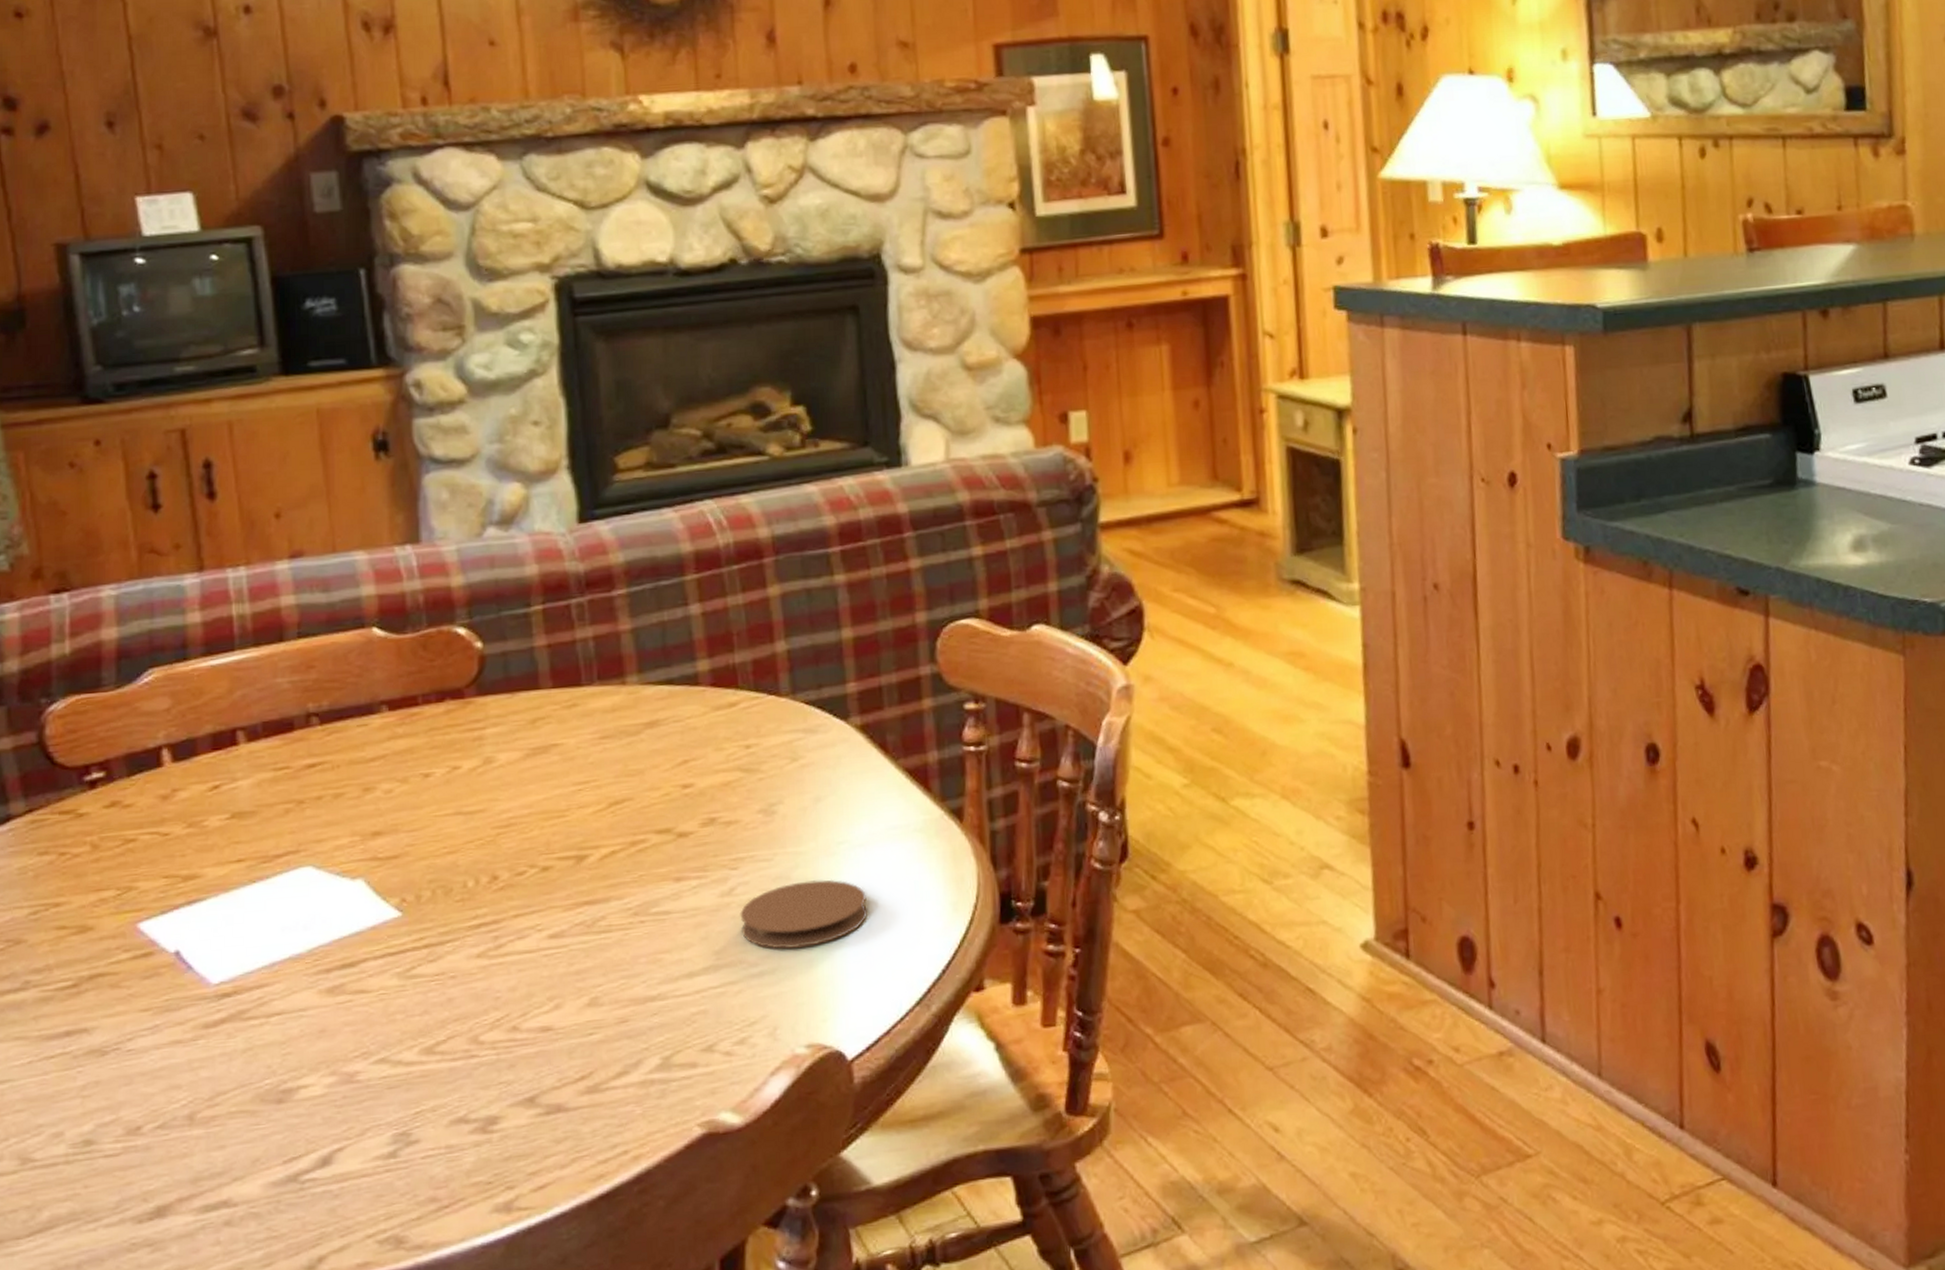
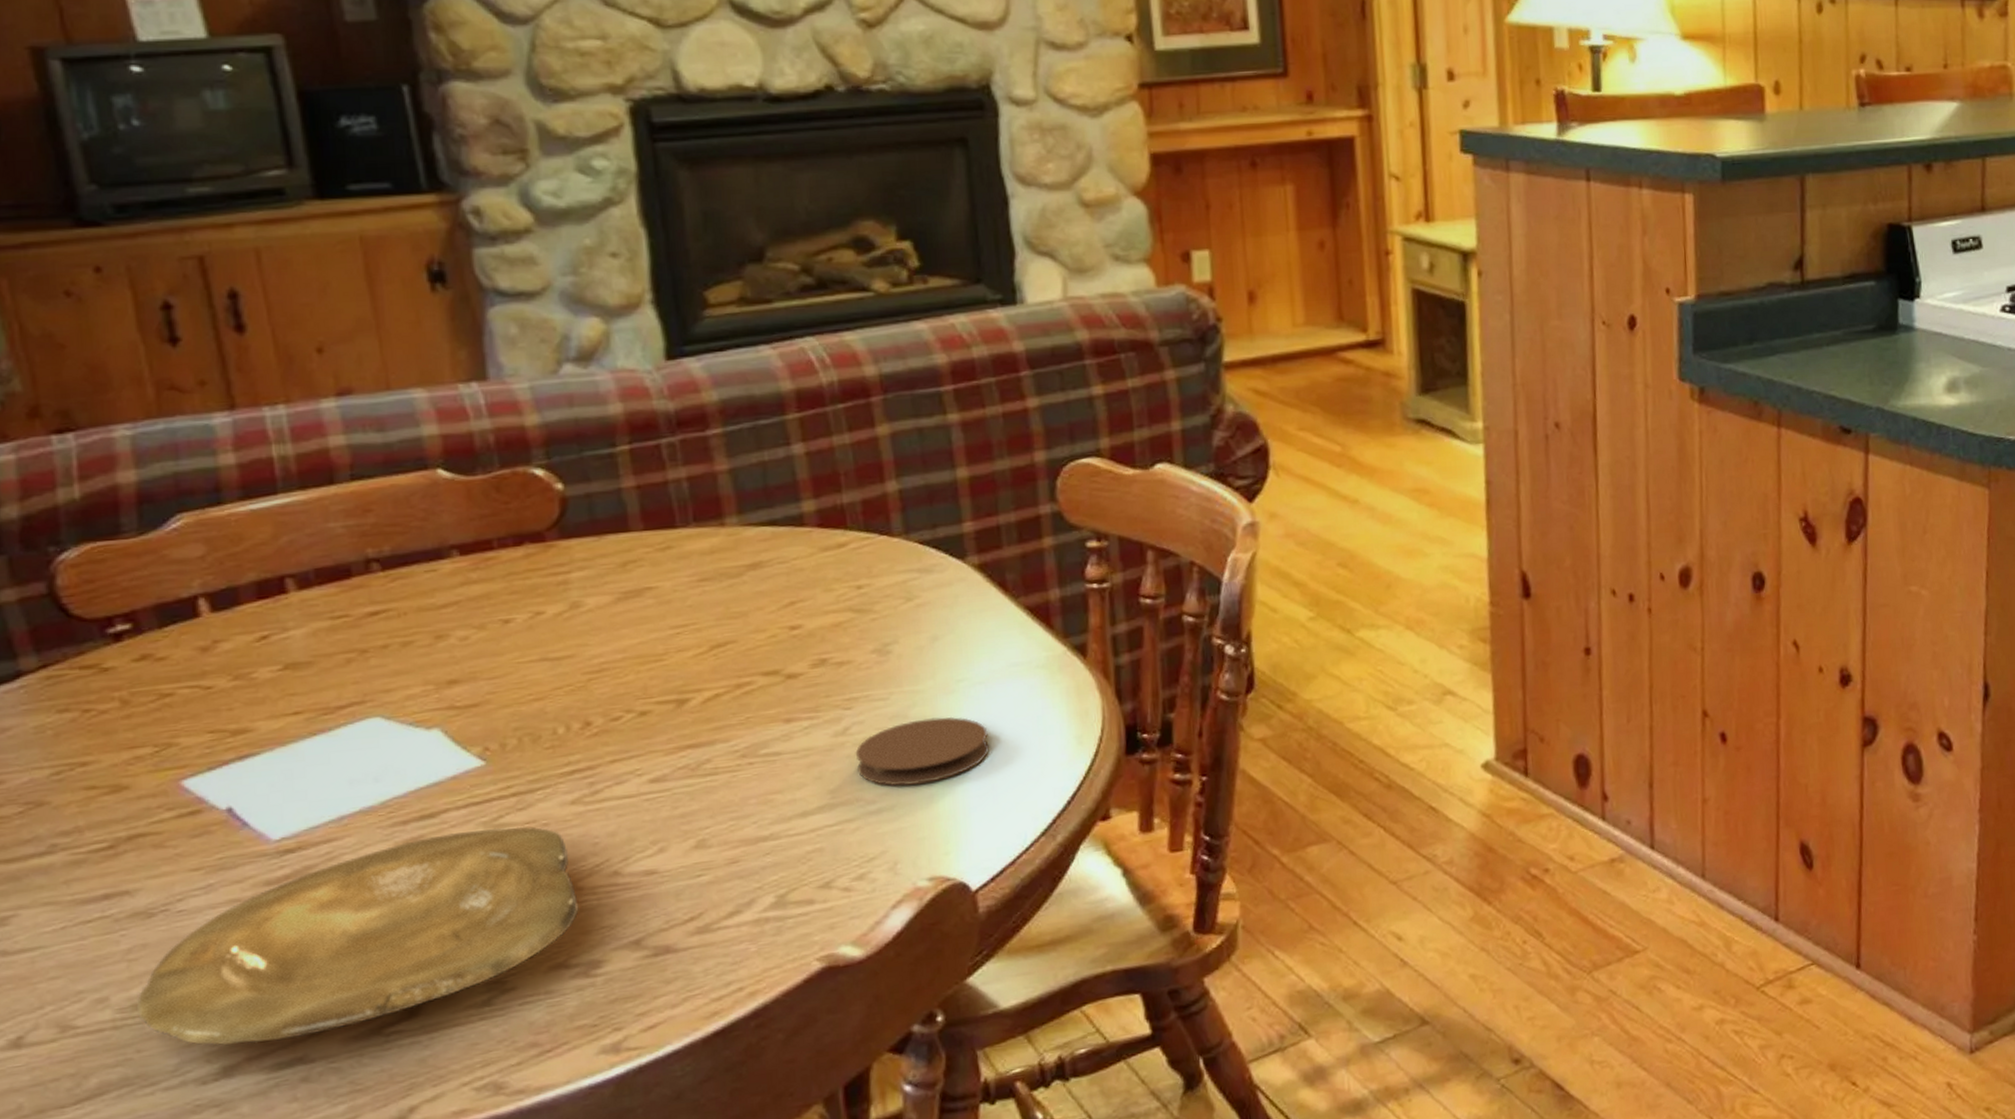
plate: none [88,978,480,1186] -> present [137,826,579,1046]

